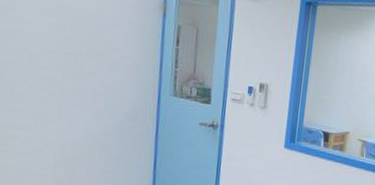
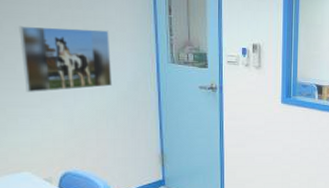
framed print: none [20,45,113,116] -> present [19,25,112,92]

